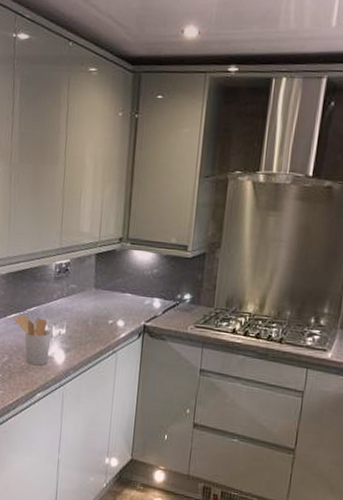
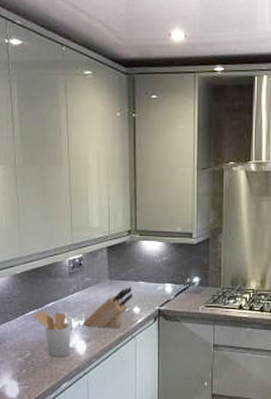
knife block: none [63,298,118,341] -> present [82,287,133,329]

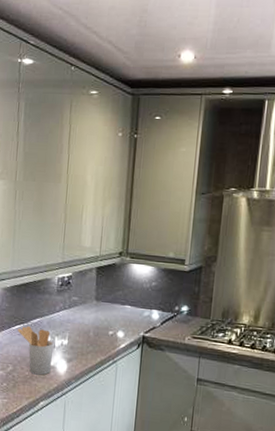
knife block: present [82,287,133,329] -> none [65,310,118,351]

